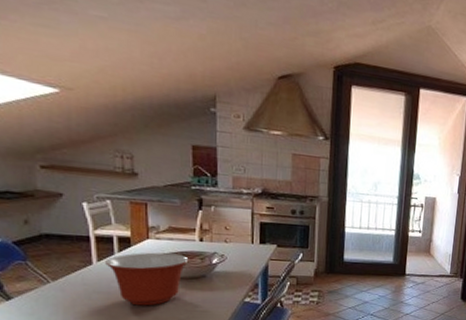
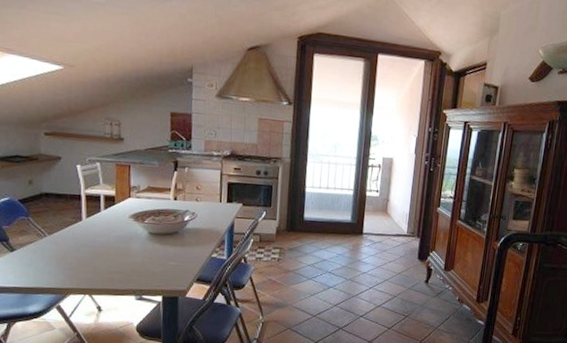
mixing bowl: present [105,252,189,306] -> none [93,210,164,260]

